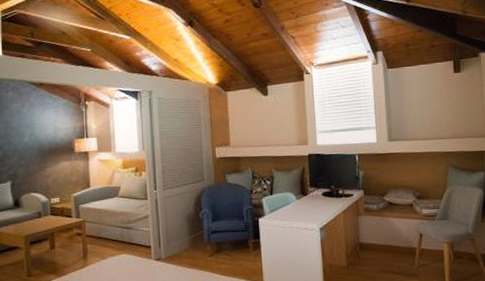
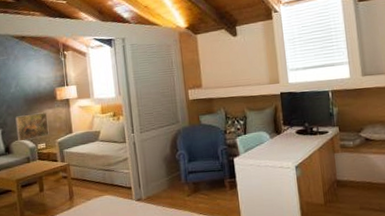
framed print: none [27,164,64,195] -> present [15,112,49,142]

